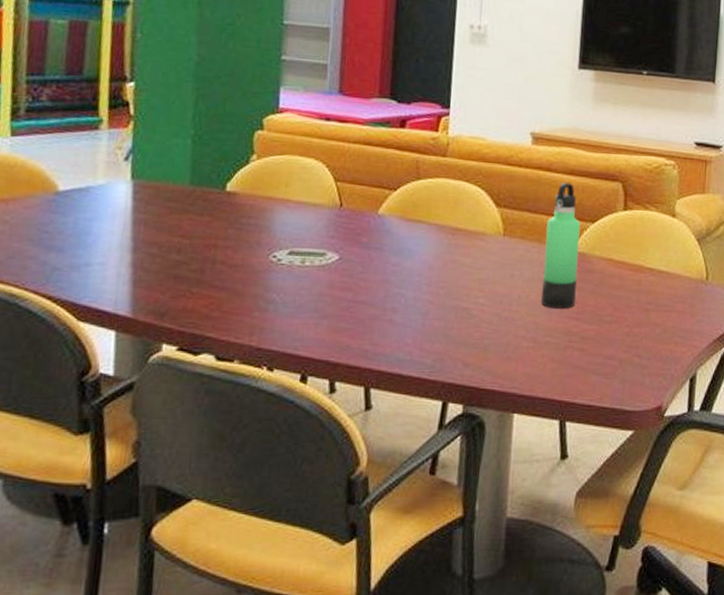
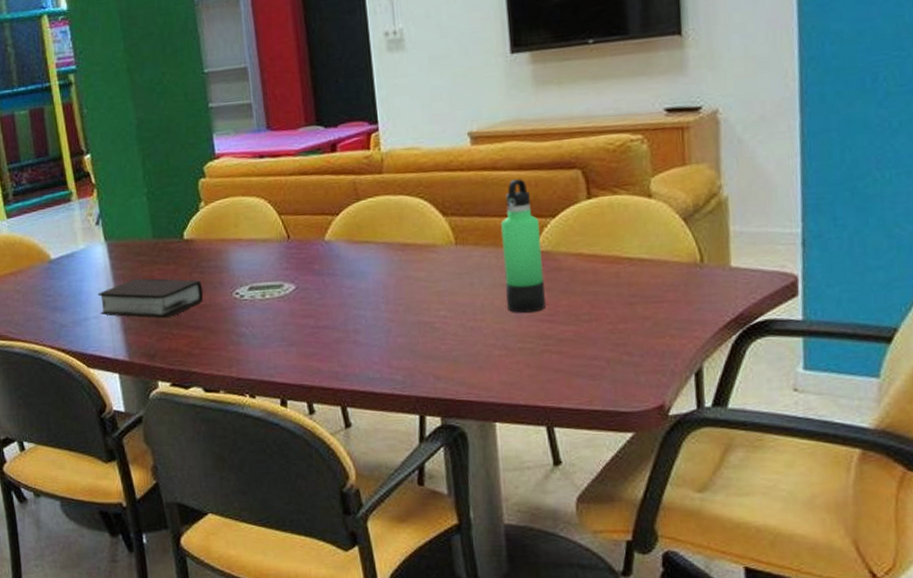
bible: none [107,226,237,274] -> present [98,278,204,319]

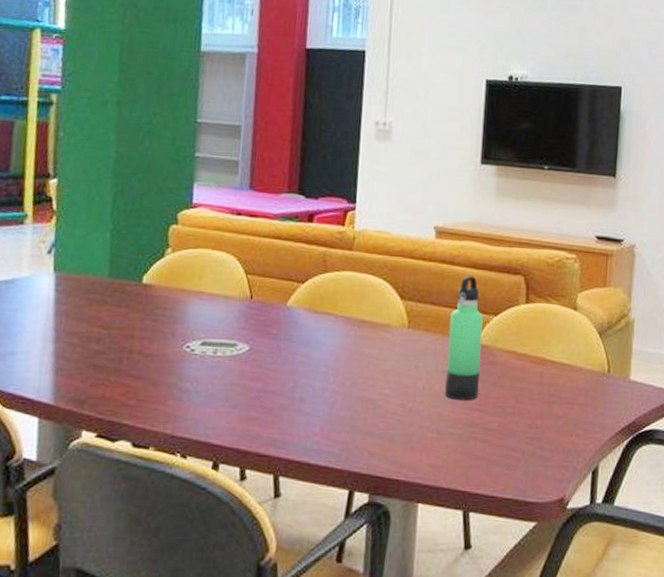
bible: present [98,278,204,319] -> none [31,316,153,364]

